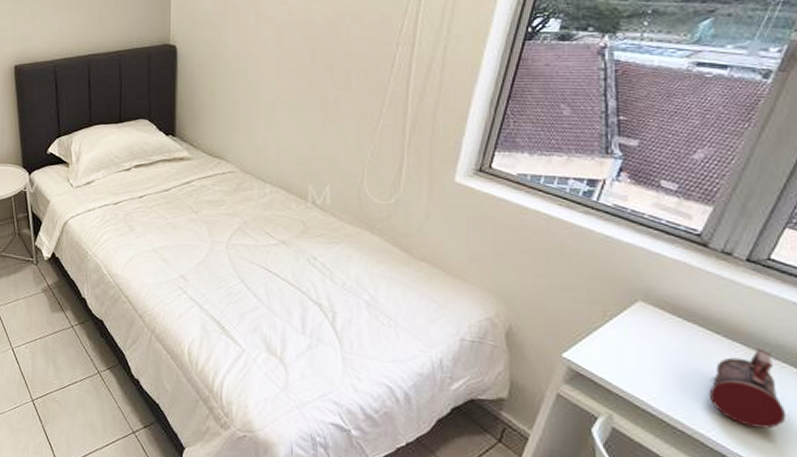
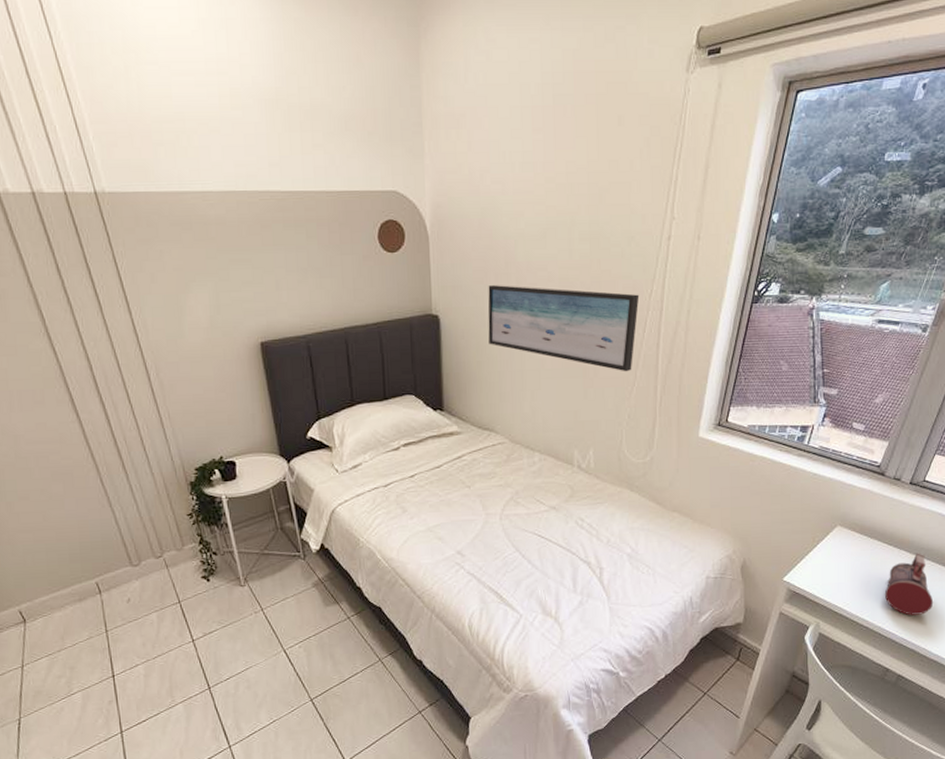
wall art: none [224,18,388,108] -> present [488,285,640,372]

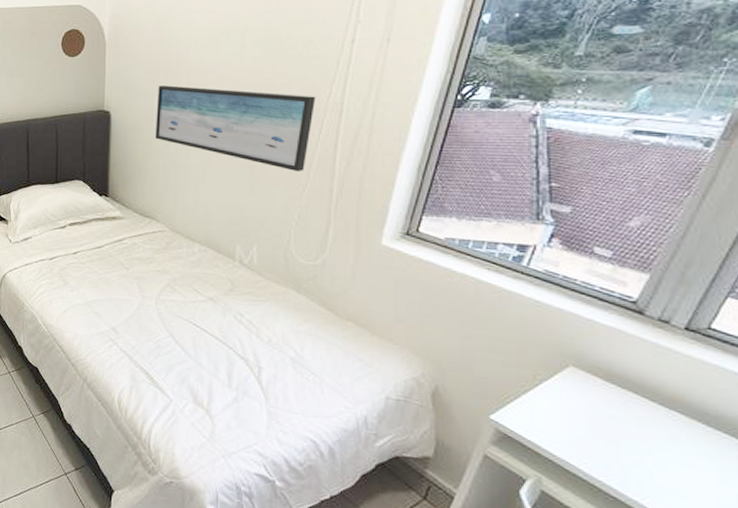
beer mug: present [885,553,934,616] -> none [645,417,728,499]

